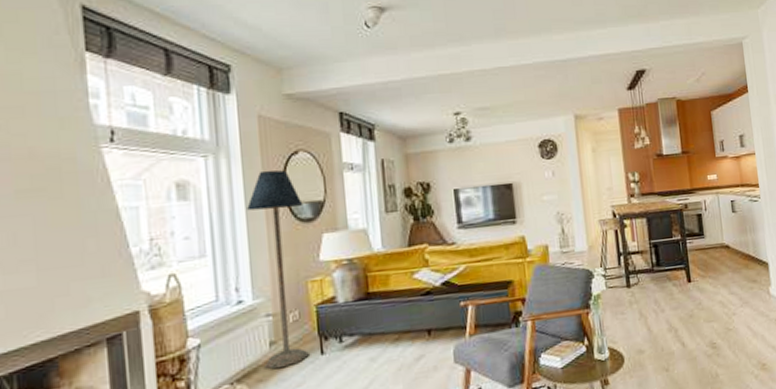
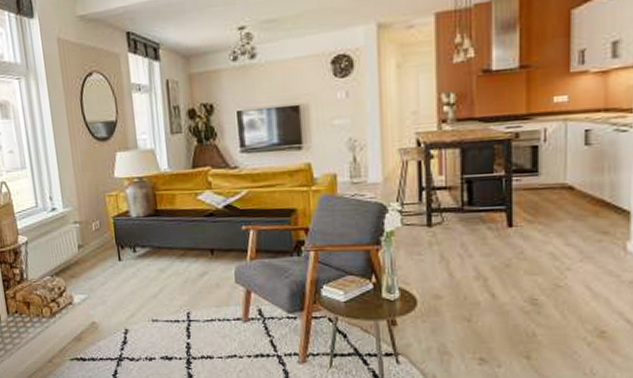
floor lamp: present [247,170,309,369] -> none [53,91,109,269]

